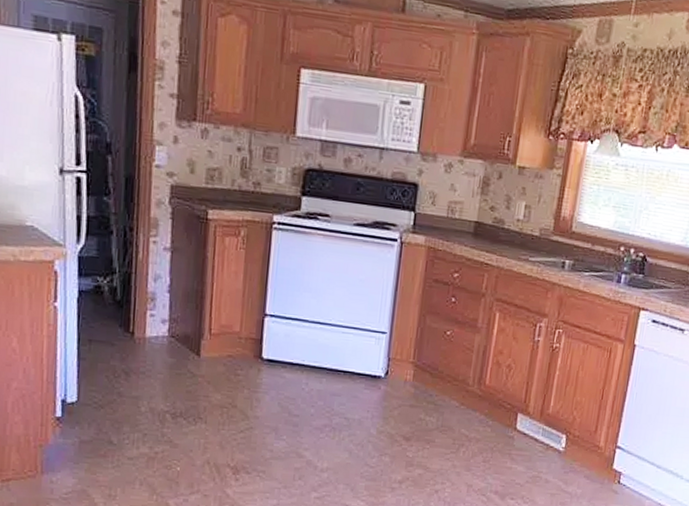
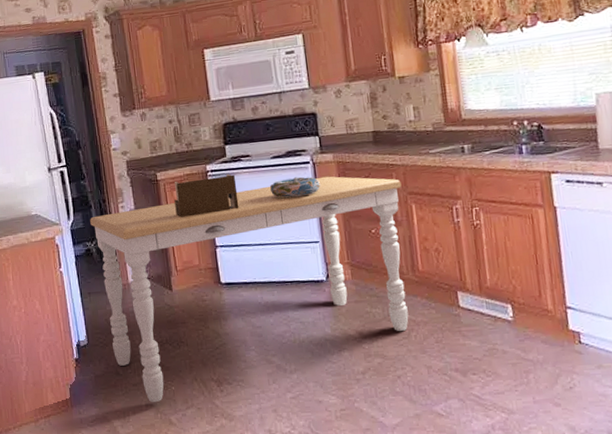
dining table: none [107,245,491,483] -> present [90,176,409,403]
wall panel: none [223,226,306,276] -> present [174,174,239,218]
decorative bowl: none [344,253,403,279] -> present [270,176,320,198]

